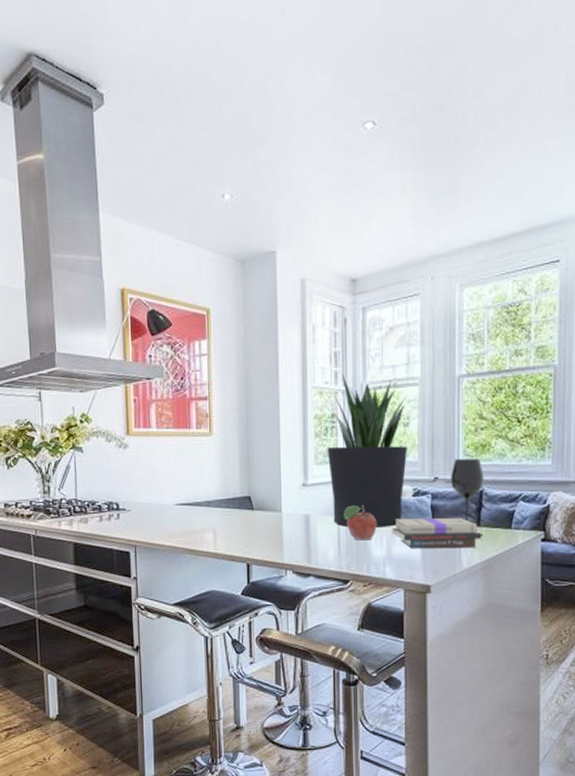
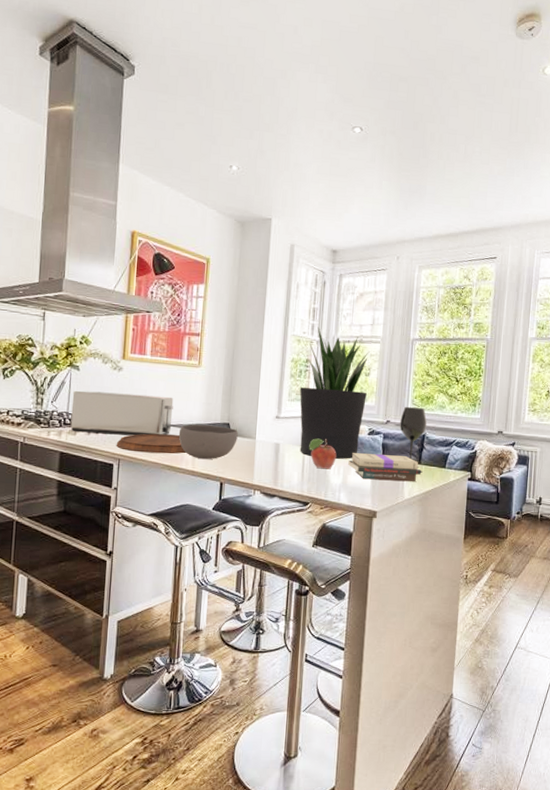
toaster: none [79,472,188,520] -> present [70,390,174,436]
cutting board: none [130,514,206,537] -> present [116,433,187,454]
bowl: none [195,500,261,539] -> present [178,424,238,459]

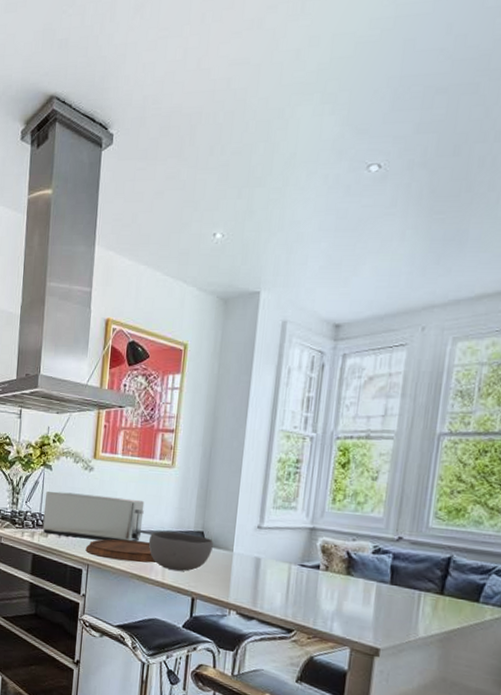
planter: present [299,327,370,459] -> none [284,421,379,582]
fruit: present [309,438,337,469] -> none [296,554,331,593]
books: present [348,453,422,481] -> none [345,574,444,616]
wineglass: present [400,406,427,473] -> none [416,519,456,606]

